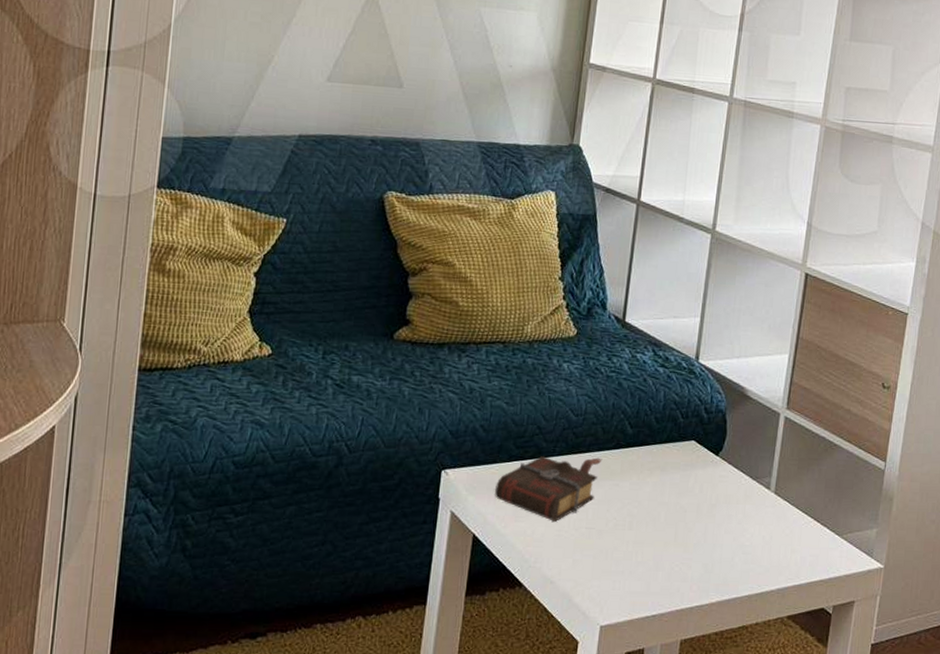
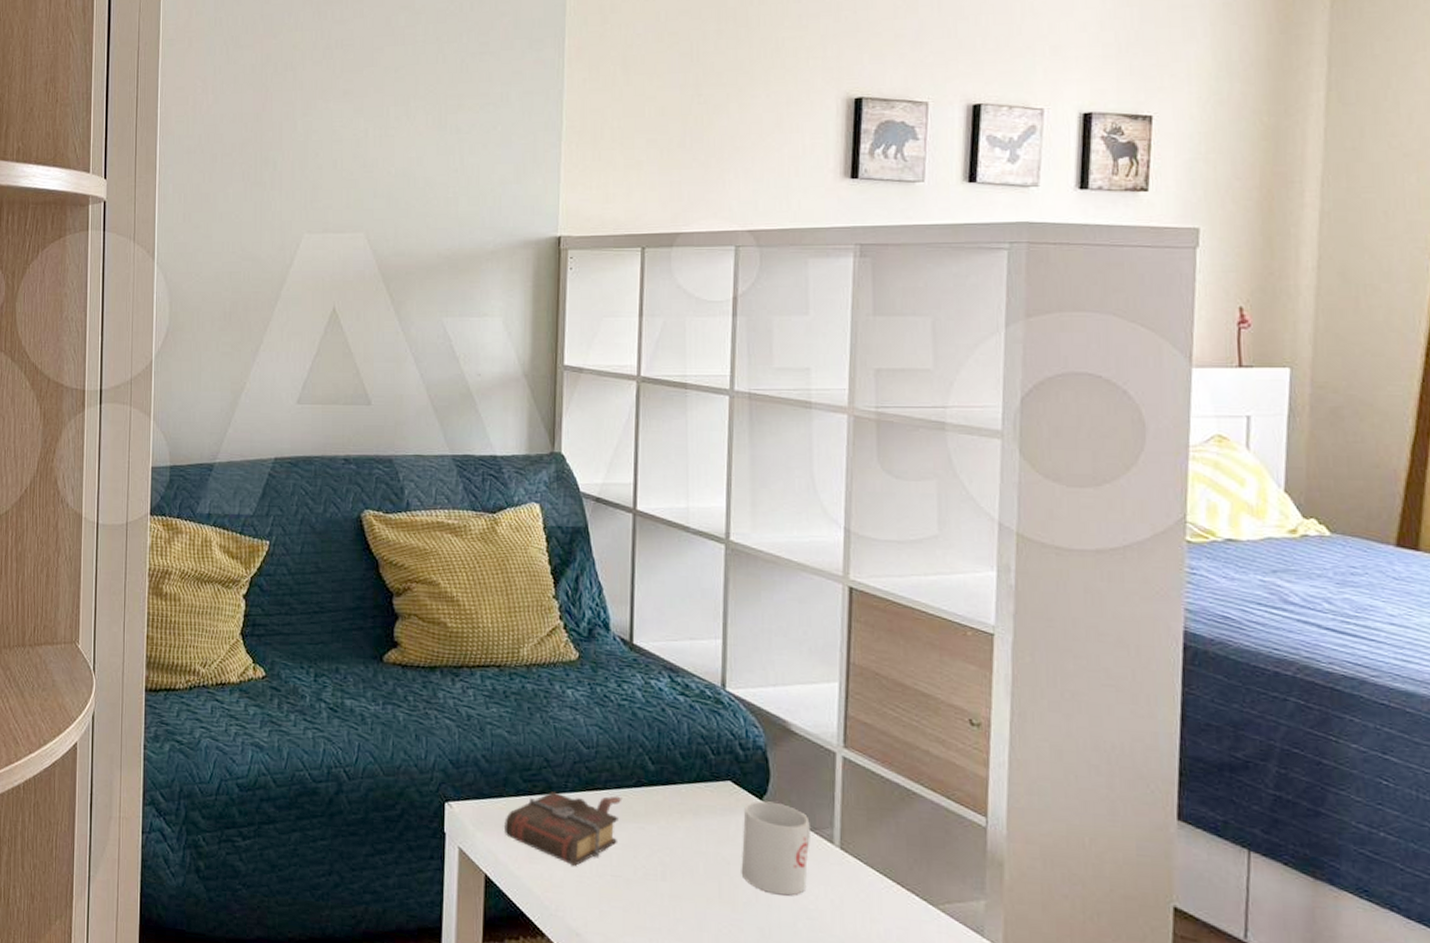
mug: none [694,456,754,535] -> present [741,801,810,896]

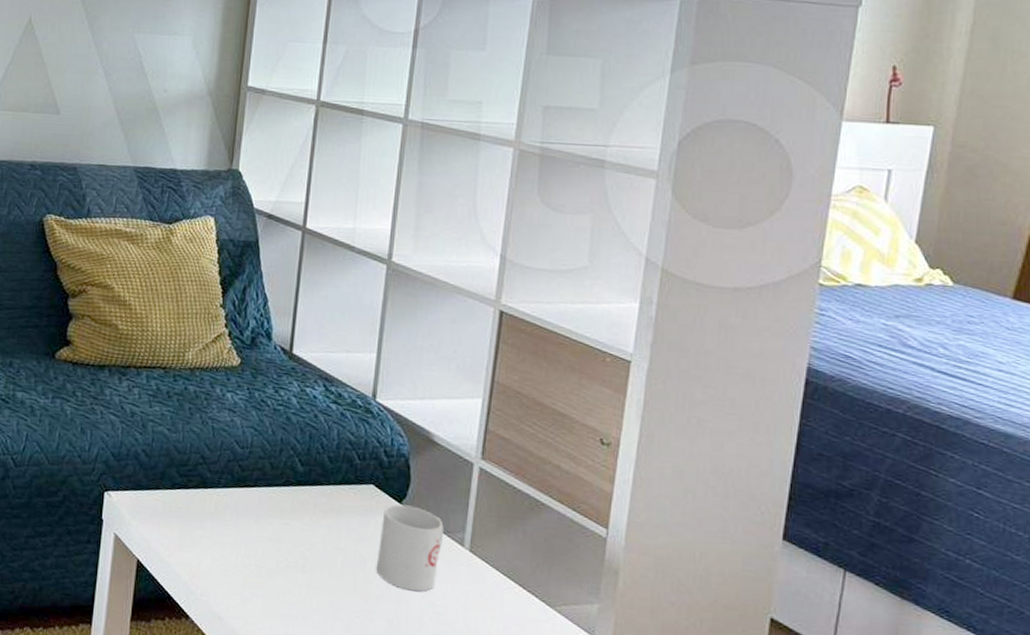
book: present [505,792,622,866] -> none [158,486,271,556]

